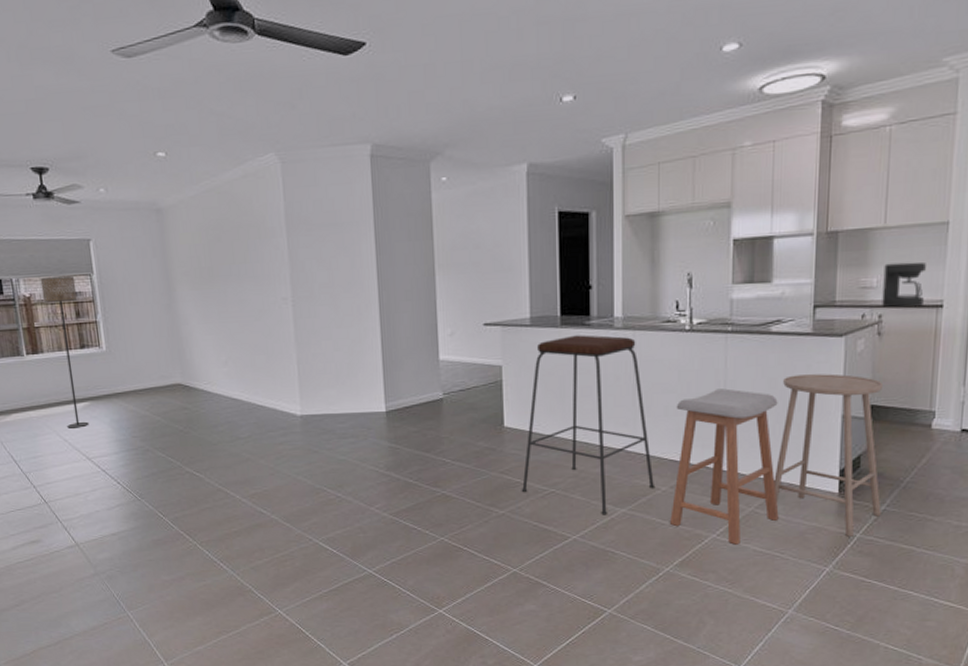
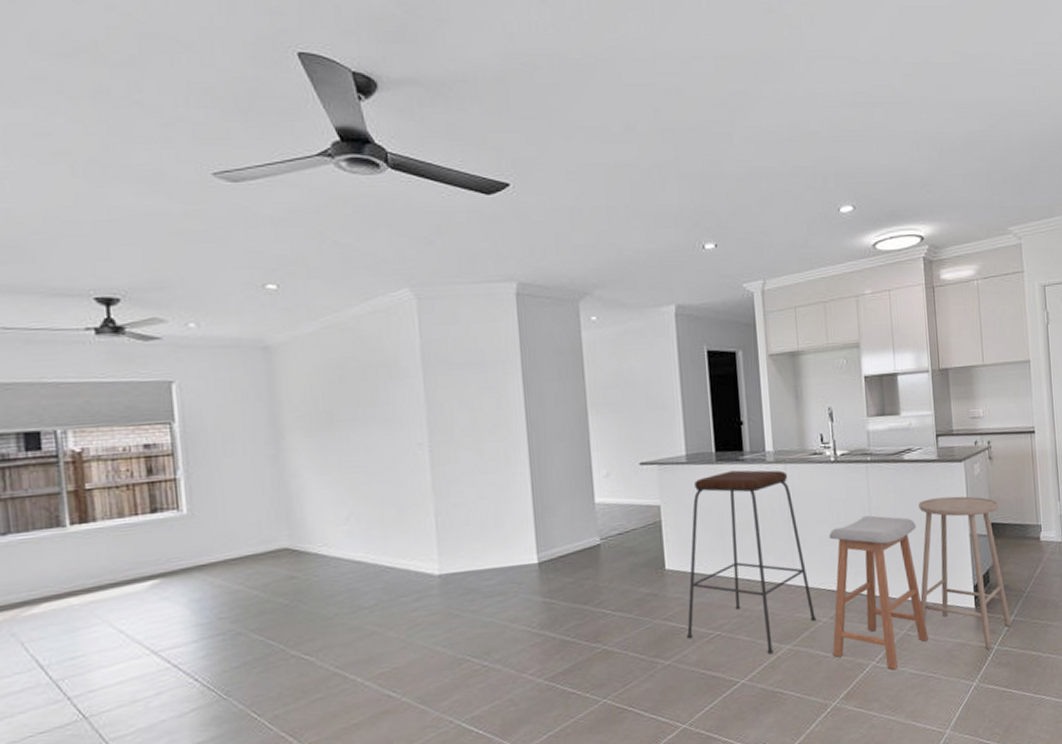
floor lamp: present [40,276,89,428] -> none [98,425,157,616]
coffee maker: present [882,261,926,308] -> none [987,394,1020,435]

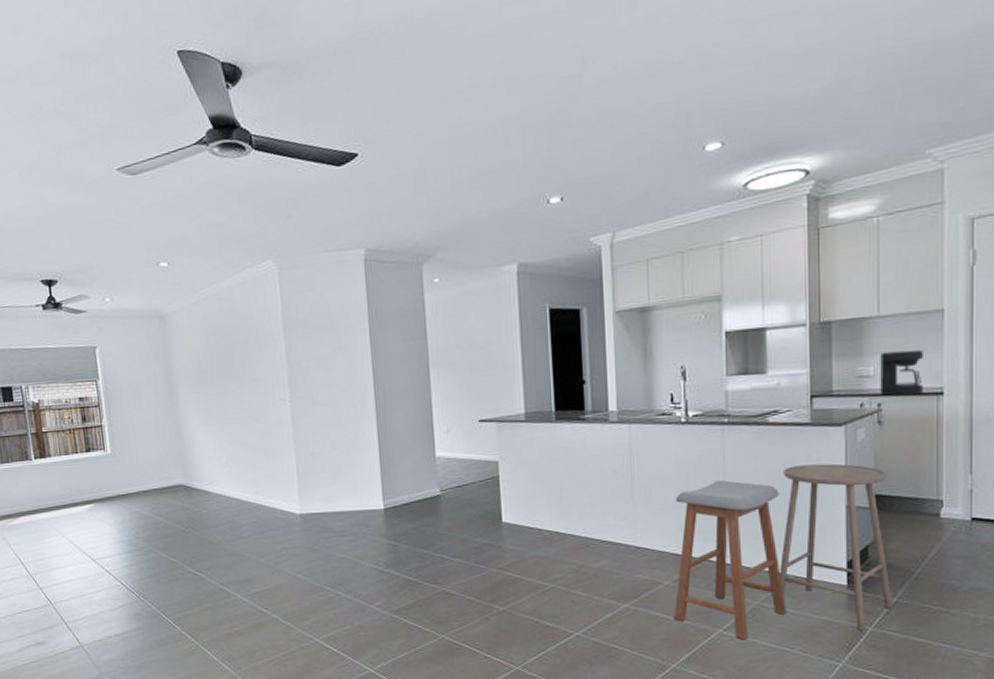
bar stool: present [687,470,817,654] -> none [522,429,658,611]
coffee maker: none [987,394,1020,435] -> present [880,349,923,396]

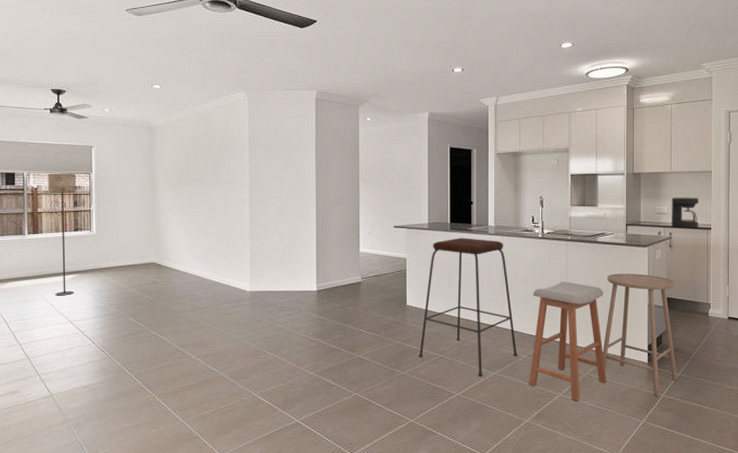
floor lamp: none [48,382,94,530] -> present [47,174,77,296]
bar stool: none [522,429,658,611] -> present [419,238,518,377]

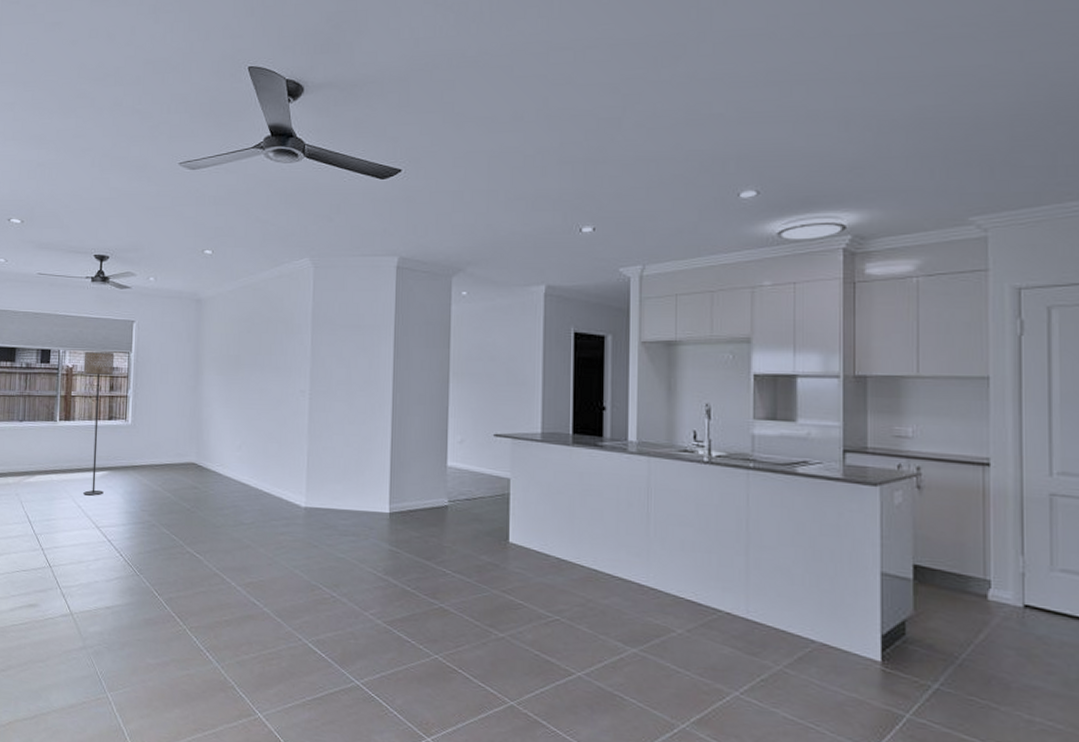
bar stool: present [419,238,518,377] -> none [525,455,670,654]
stool: present [529,282,607,402] -> none [687,527,812,708]
stool: present [603,273,678,396] -> none [805,522,934,717]
coffee maker: present [671,197,698,229] -> none [919,414,967,463]

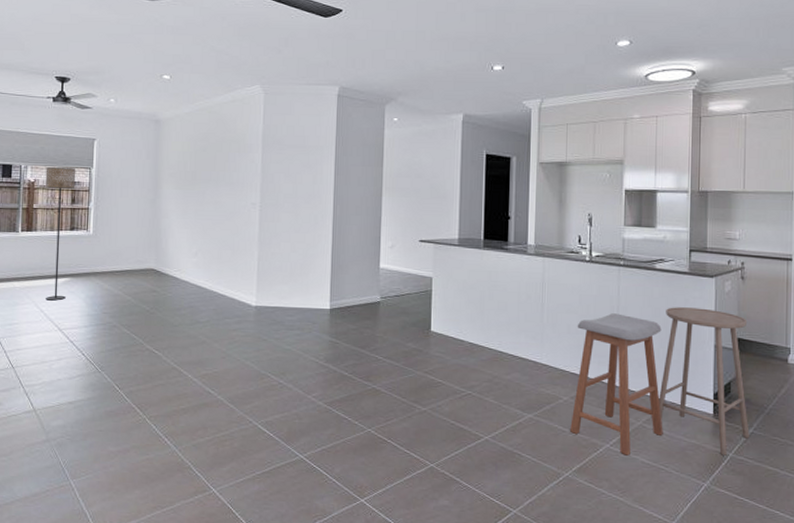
stool: none [687,527,812,708] -> present [570,313,663,456]
stool: none [805,522,934,717] -> present [659,307,750,456]

